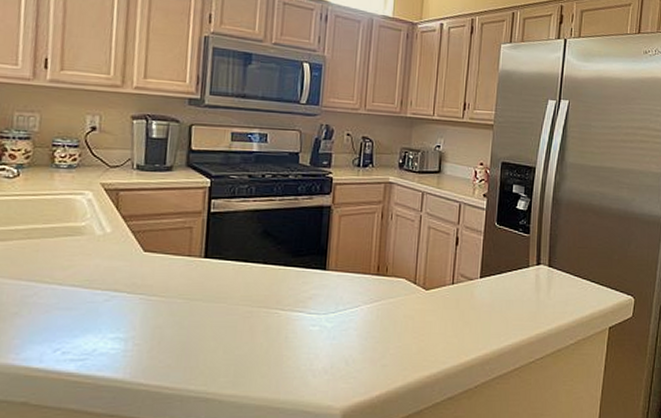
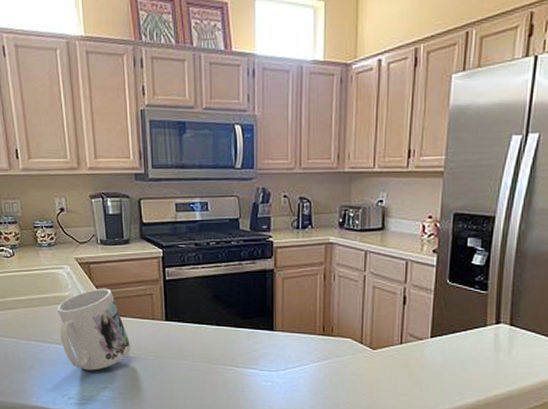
mug: none [64,218,158,317] -> present [57,288,132,371]

